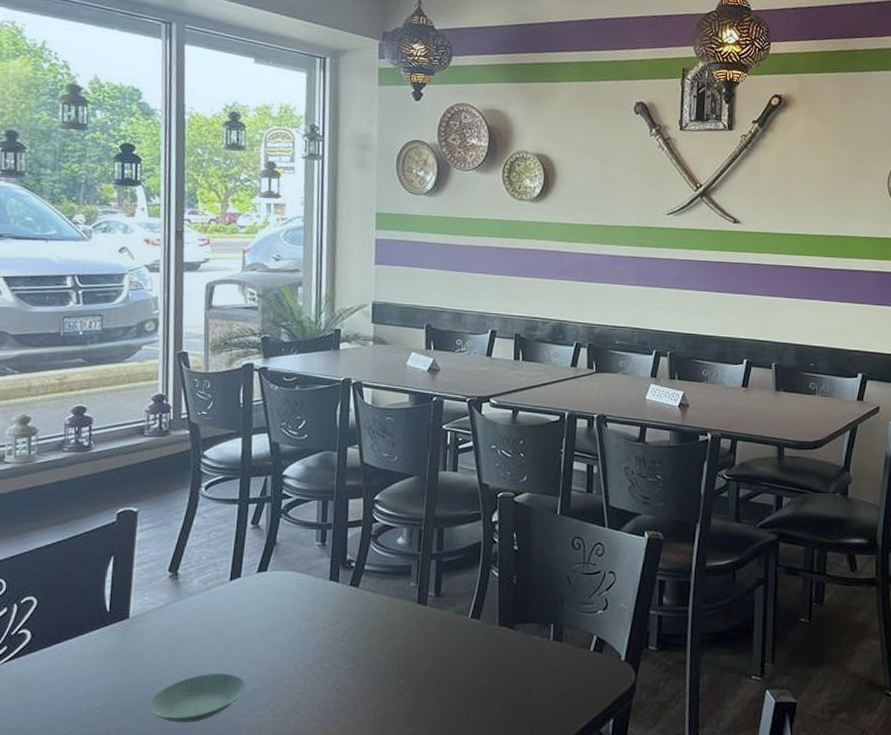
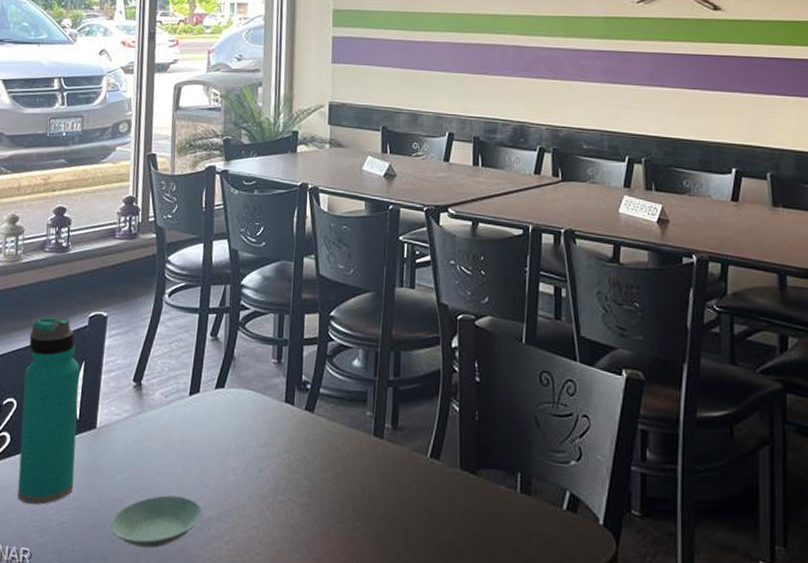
water bottle: none [42,515,109,696] -> present [17,317,80,505]

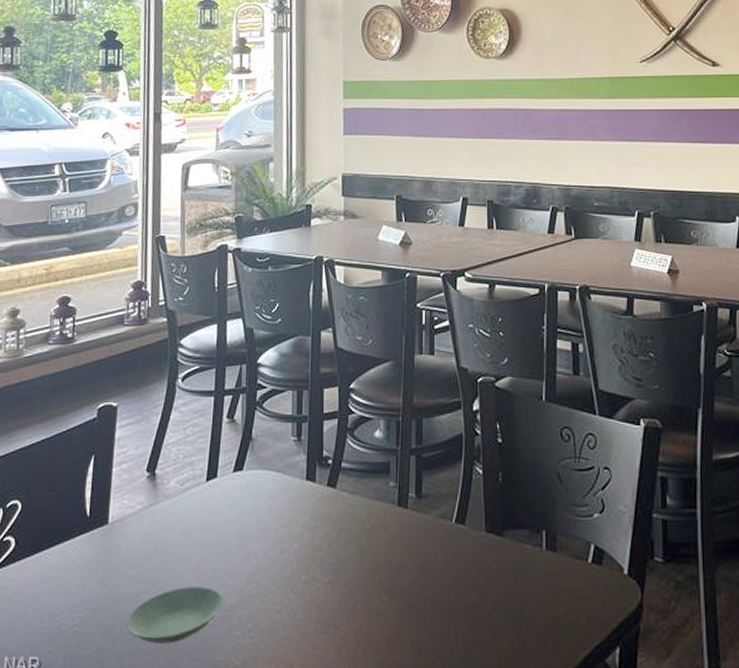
water bottle: present [17,317,80,505] -> none [24,412,89,611]

